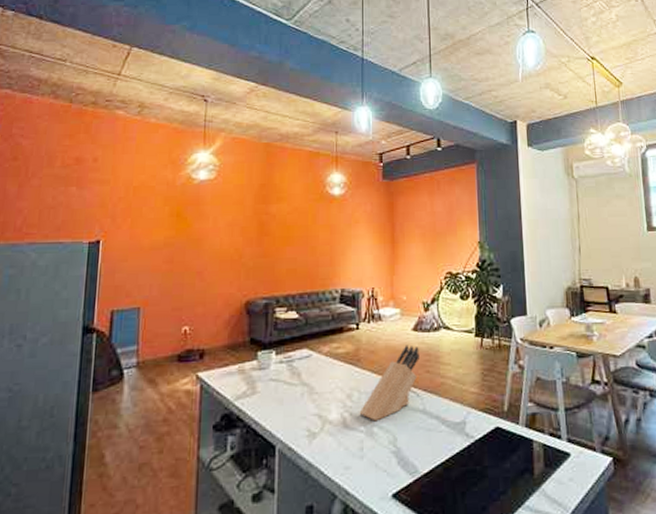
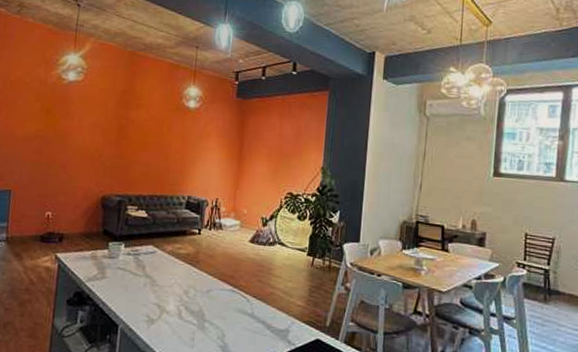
knife block: present [359,345,420,422] -> none [194,254,254,318]

